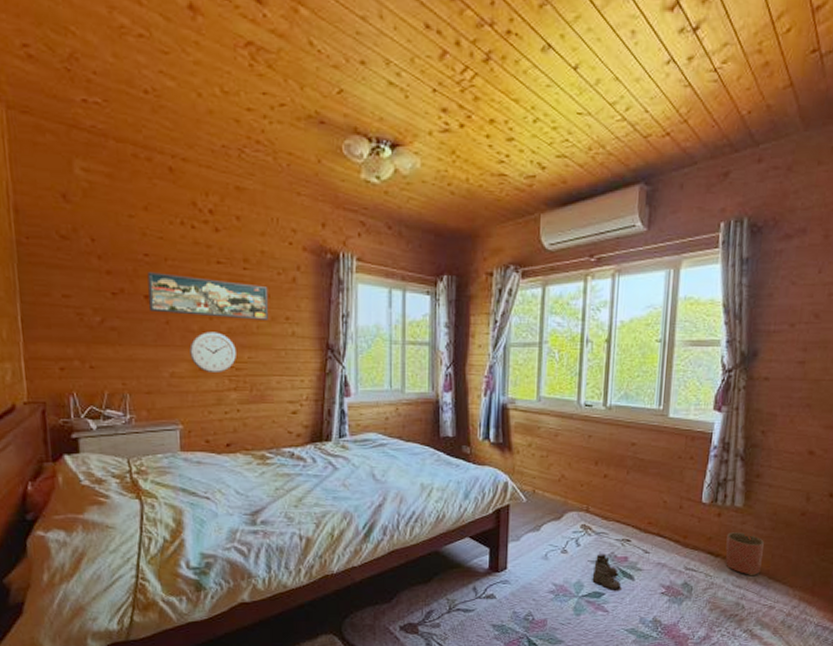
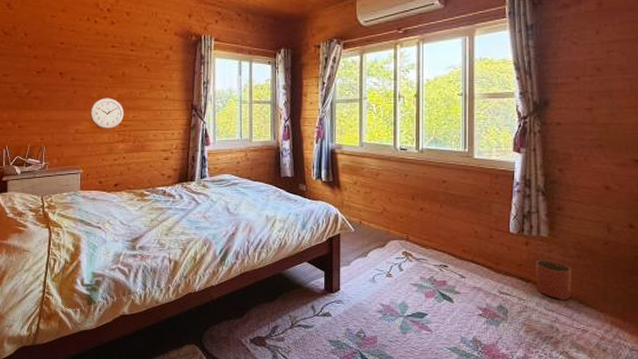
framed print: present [147,272,269,320] -> none [62,56,149,88]
boots: present [592,554,621,590] -> none [415,278,442,311]

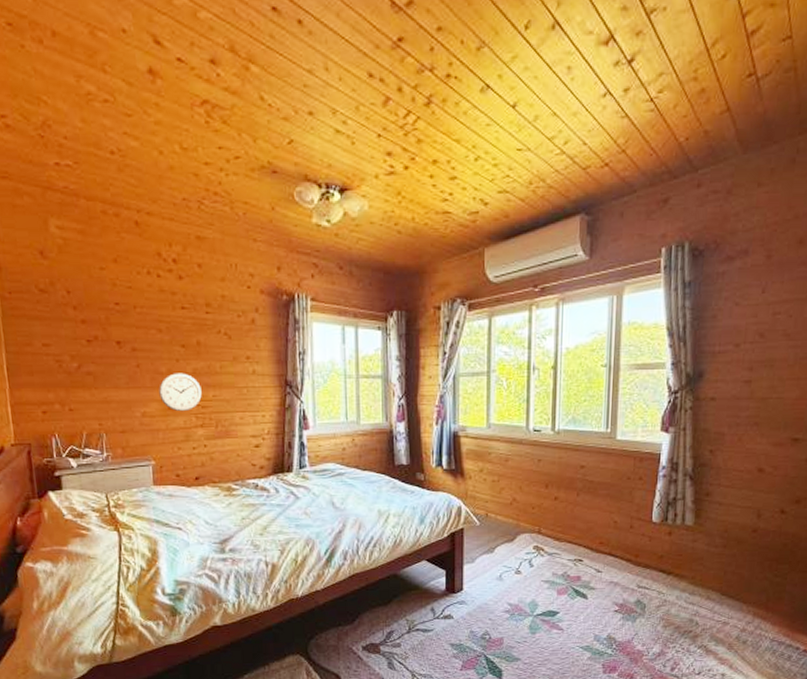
planter: present [536,260,571,301] -> none [677,550,716,593]

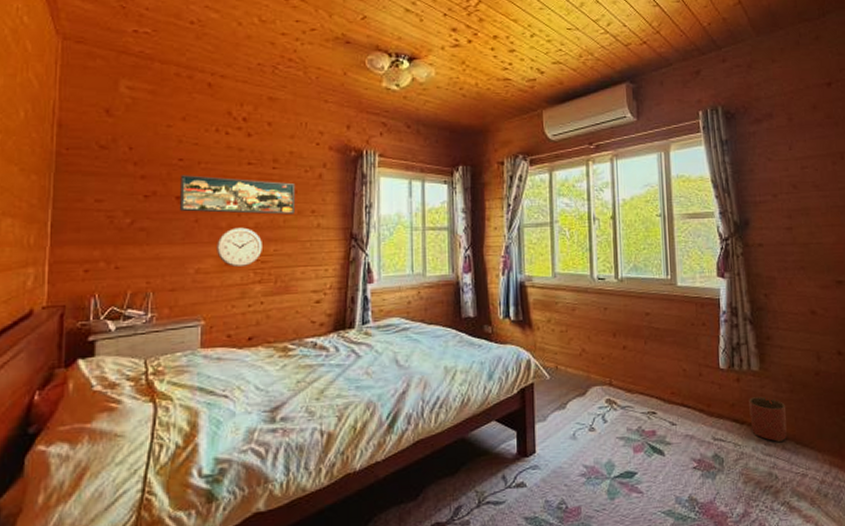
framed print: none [118,319,230,360] -> present [180,175,296,215]
planter: none [677,550,716,593] -> present [749,396,787,443]

